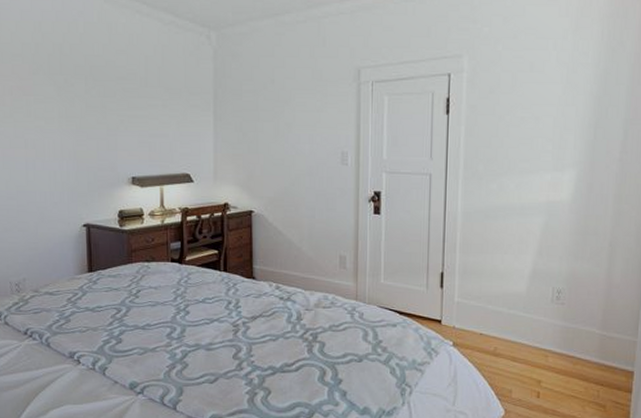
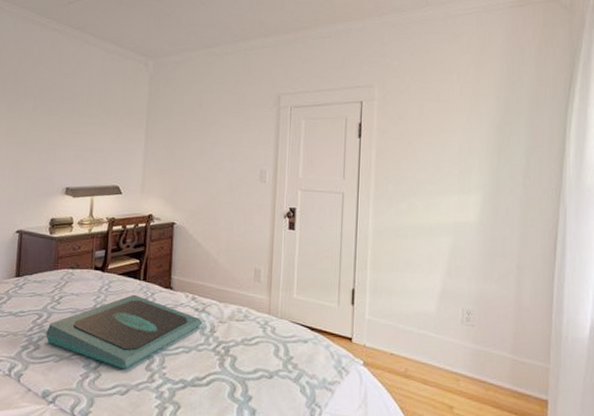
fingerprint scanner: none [126,285,289,359] -> present [45,294,203,370]

